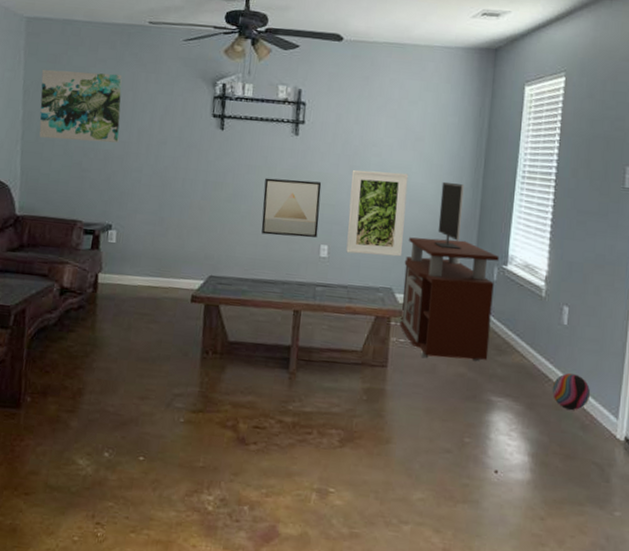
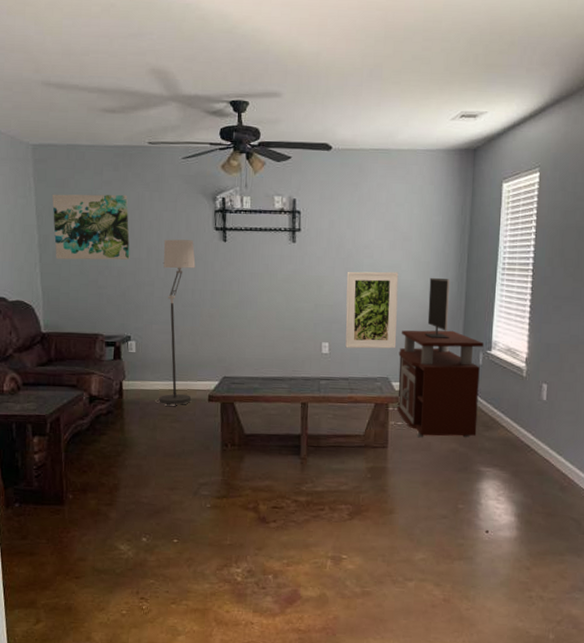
floor lamp: none [132,123,189,305] -> present [155,239,196,406]
wall art: present [261,178,322,238] -> none [267,284,320,337]
decorative ball: present [551,373,591,410] -> none [534,442,568,474]

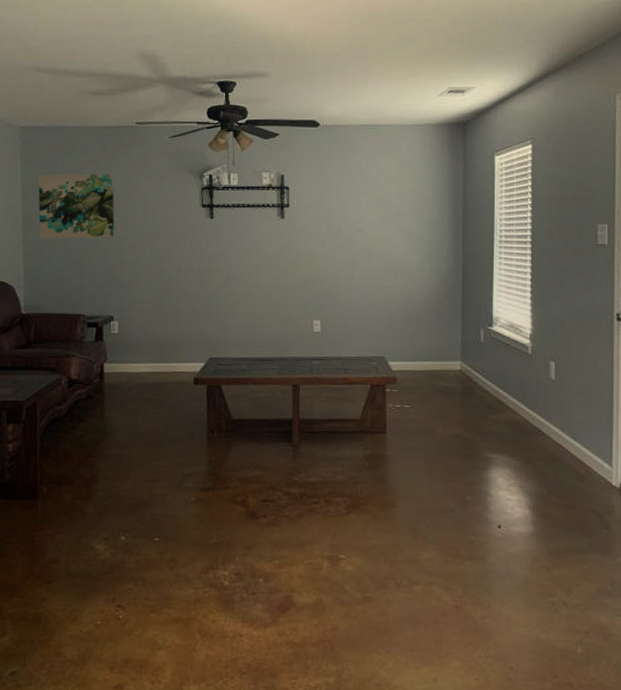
floor lamp: present [155,239,196,406] -> none [137,217,182,390]
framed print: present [345,271,399,349] -> none [337,246,392,327]
tv stand: present [397,277,484,438] -> none [394,251,484,422]

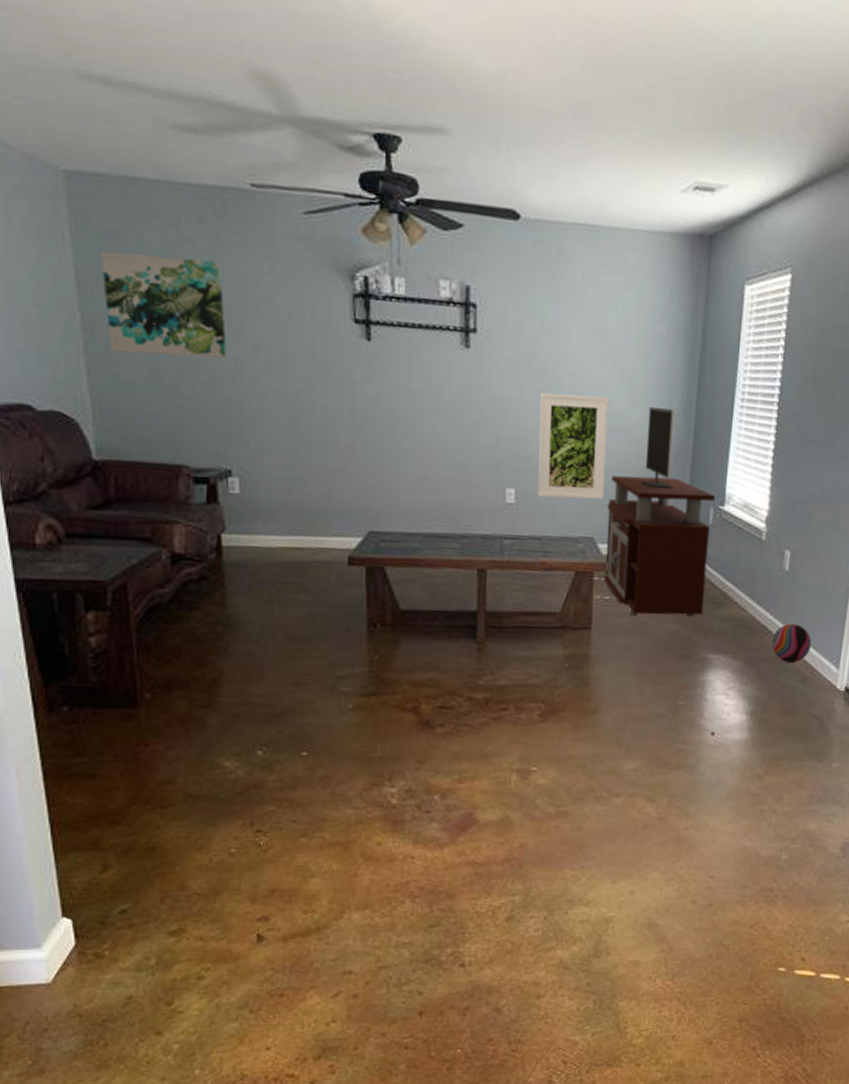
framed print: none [337,246,392,327] -> present [537,393,609,500]
tv stand: none [394,251,484,422] -> present [604,406,715,617]
decorative ball: none [546,425,584,461] -> present [771,623,812,662]

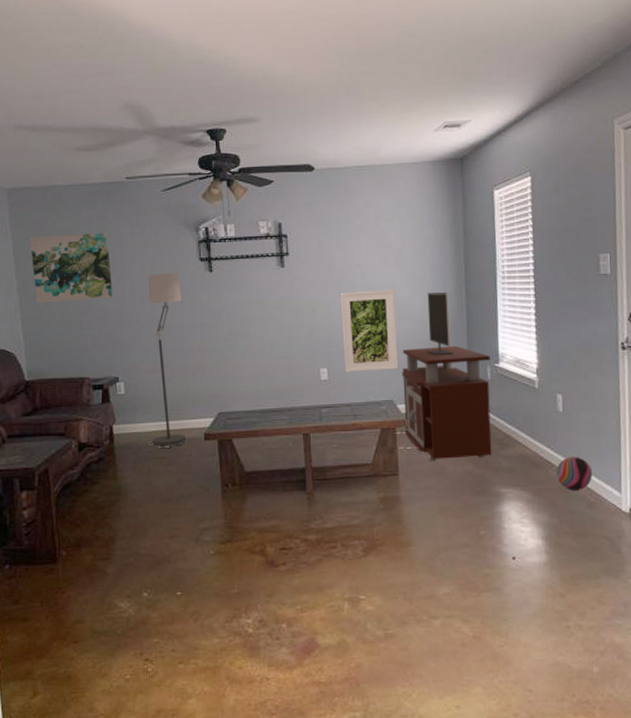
floor lamp: none [270,331,326,571] -> present [147,273,187,448]

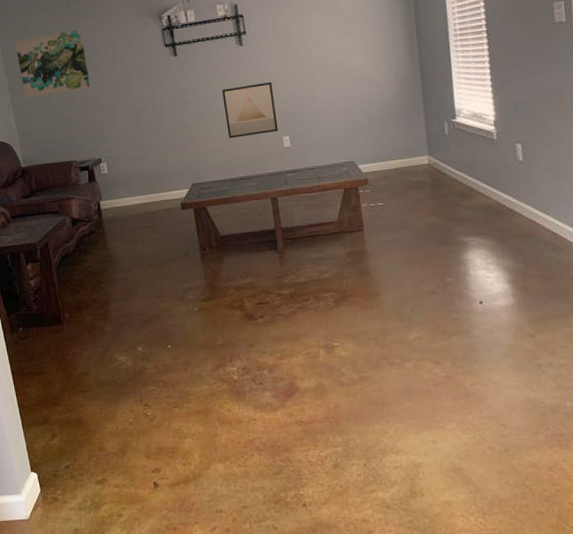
floor lamp: present [147,273,187,448] -> none [119,60,166,219]
wall art: none [259,309,316,366] -> present [222,82,278,139]
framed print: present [340,289,399,372] -> none [297,56,357,139]
tv stand: present [401,292,492,462] -> none [360,55,454,217]
decorative ball: present [556,456,593,490] -> none [519,202,557,236]

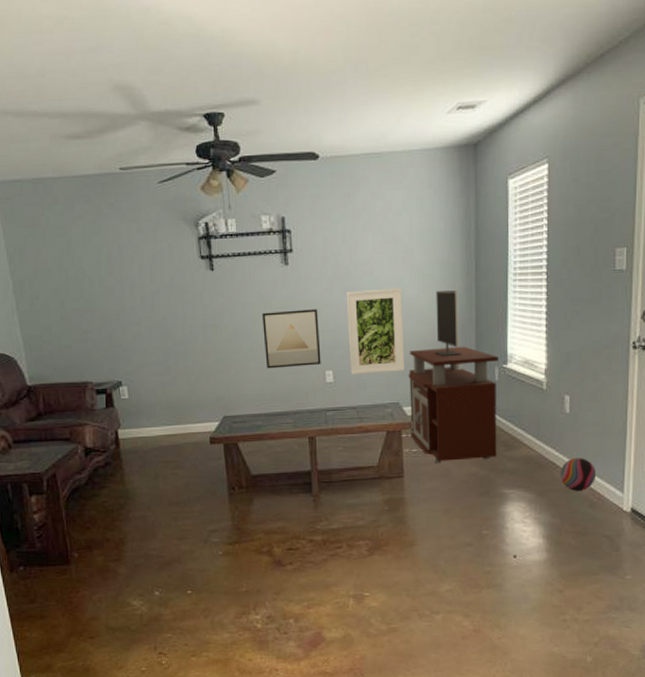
wall art: present [14,29,91,98] -> none [22,228,112,305]
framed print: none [297,56,357,139] -> present [346,288,405,375]
tv stand: none [360,55,454,217] -> present [408,290,498,464]
decorative ball: none [519,202,557,236] -> present [560,457,597,491]

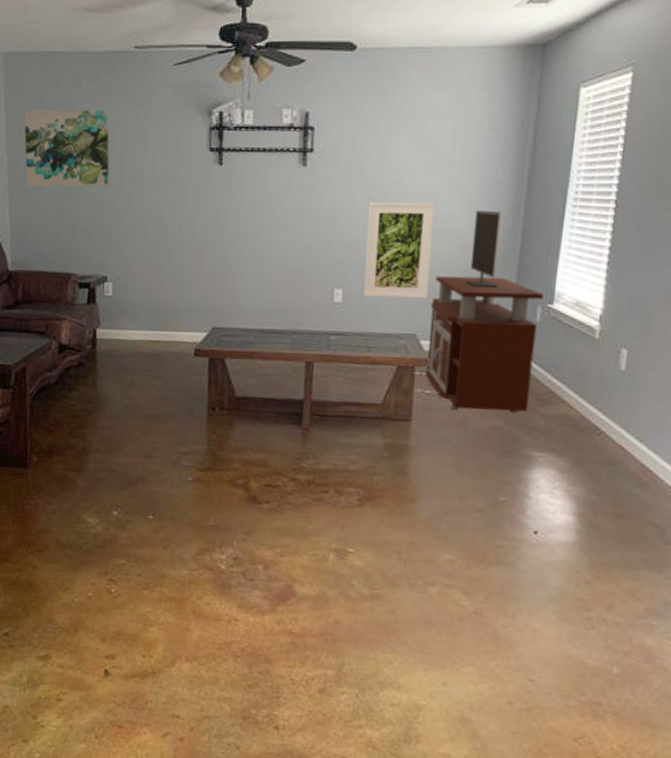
wall art: none [22,228,112,305] -> present [23,109,110,187]
wall art: present [262,309,321,369] -> none [267,216,334,282]
decorative ball: present [560,457,597,491] -> none [603,424,652,466]

